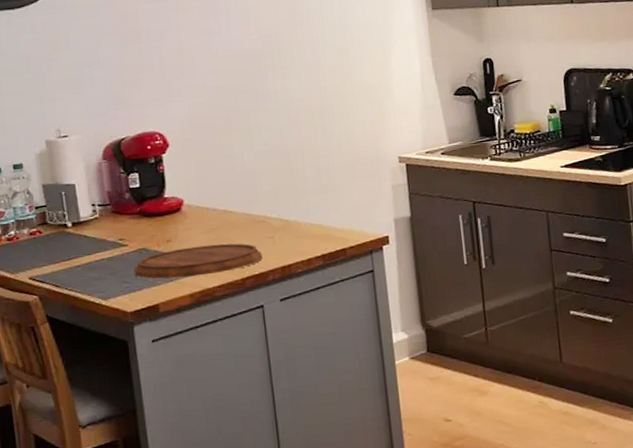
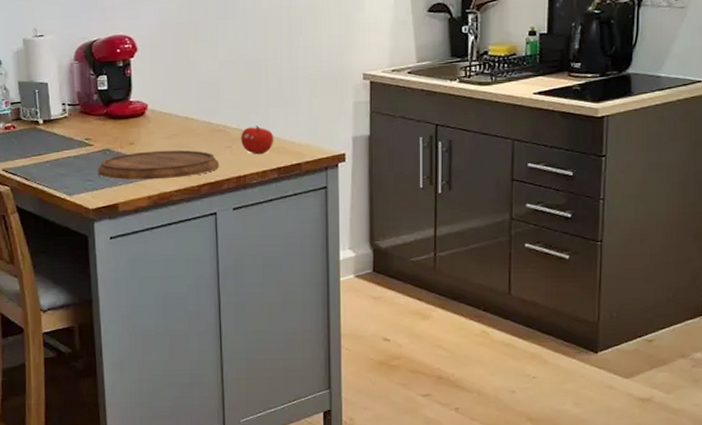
fruit: none [281,214,317,244] -> present [240,126,274,155]

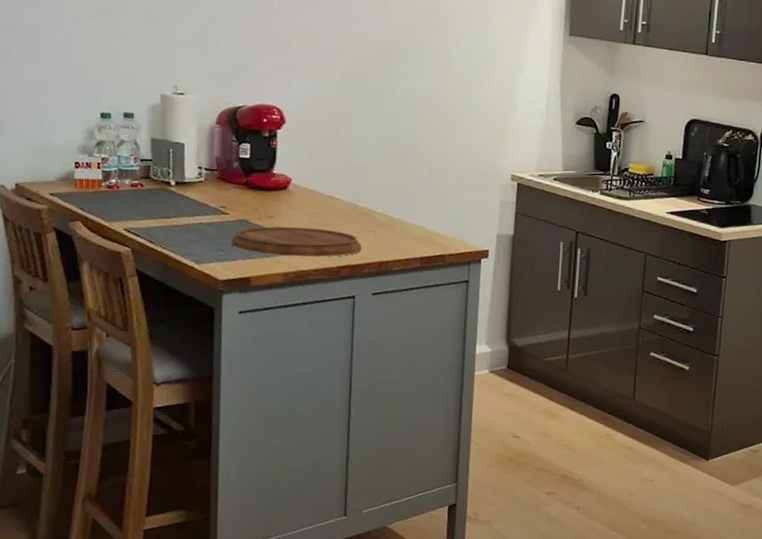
fruit: present [240,126,274,155] -> none [385,213,420,243]

